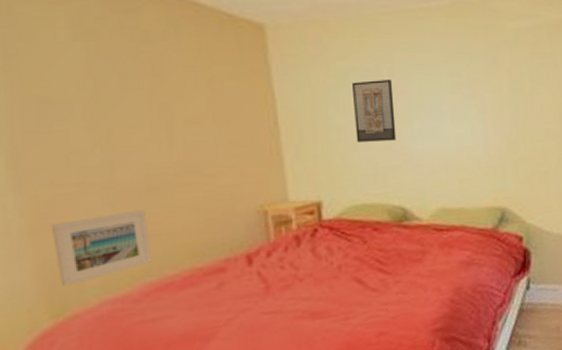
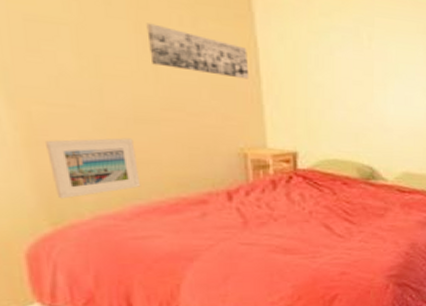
wall art: none [161,89,268,133] -> present [146,23,250,79]
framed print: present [351,80,397,142] -> none [331,41,371,104]

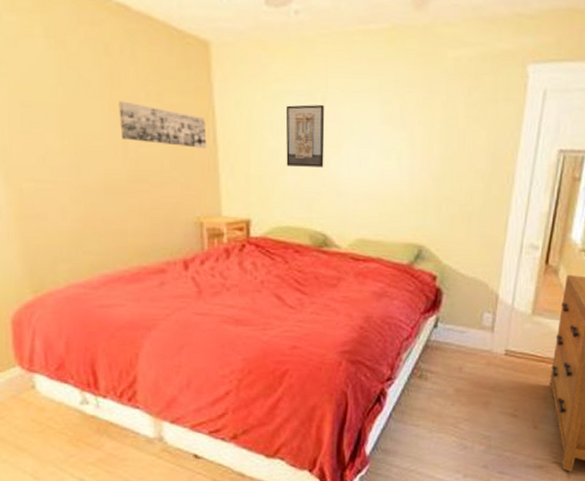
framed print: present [46,138,141,199] -> none [32,210,108,269]
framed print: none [331,41,371,104] -> present [285,104,325,167]

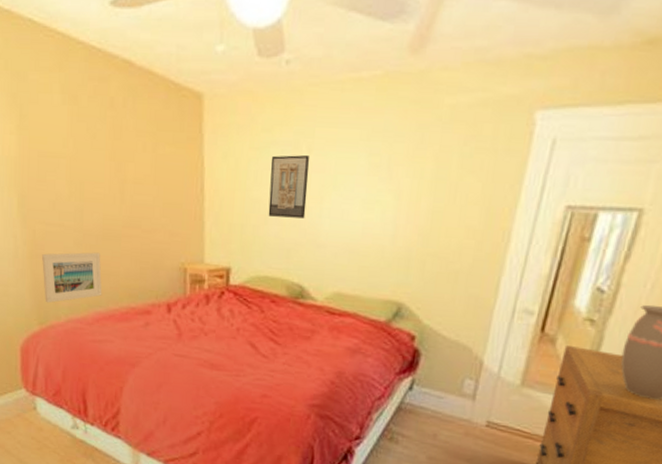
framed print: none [32,210,108,269] -> present [42,252,102,303]
wall art: present [118,101,207,149] -> none [118,151,195,198]

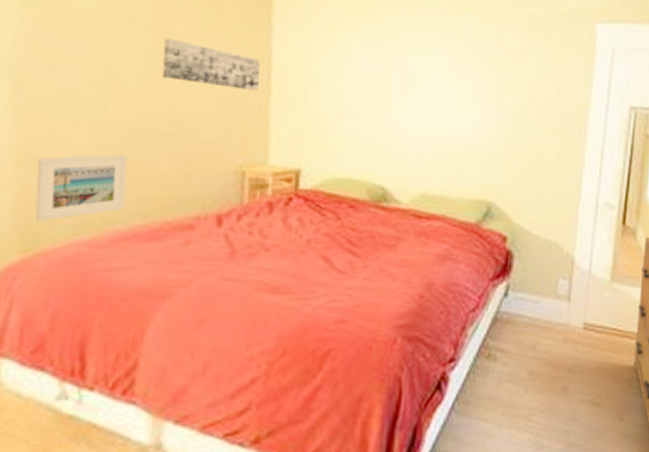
wall art: none [118,151,195,198] -> present [162,38,261,91]
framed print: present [268,155,310,219] -> none [346,51,391,116]

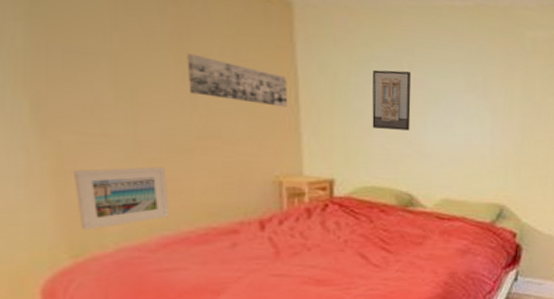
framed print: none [346,51,391,116] -> present [372,69,412,131]

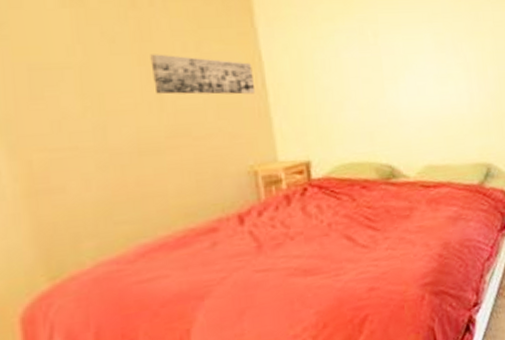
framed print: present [74,166,170,231] -> none [47,172,146,250]
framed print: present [372,69,412,131] -> none [337,40,383,102]

